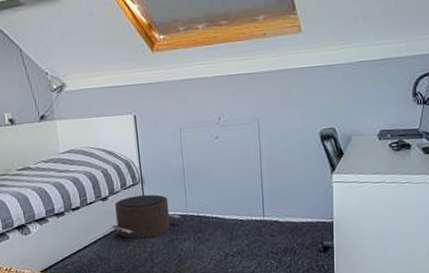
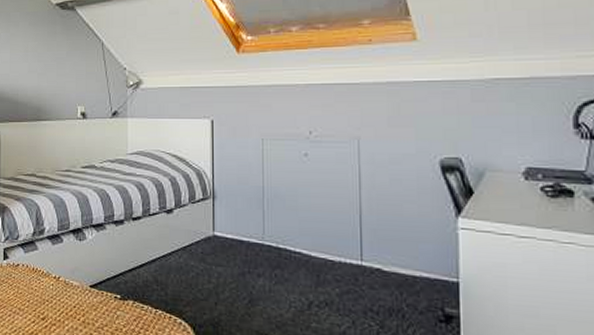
pouf: present [111,194,181,239] -> none [173,212,256,266]

